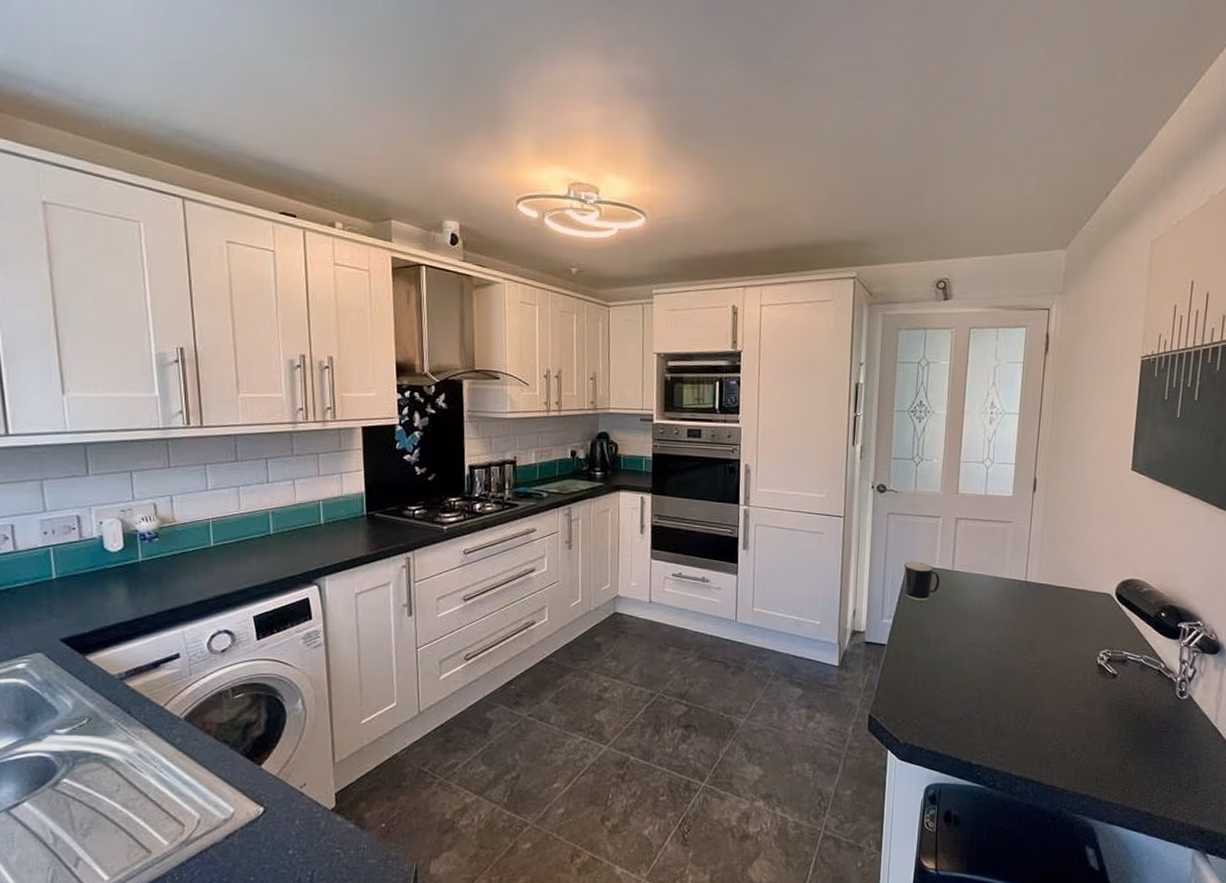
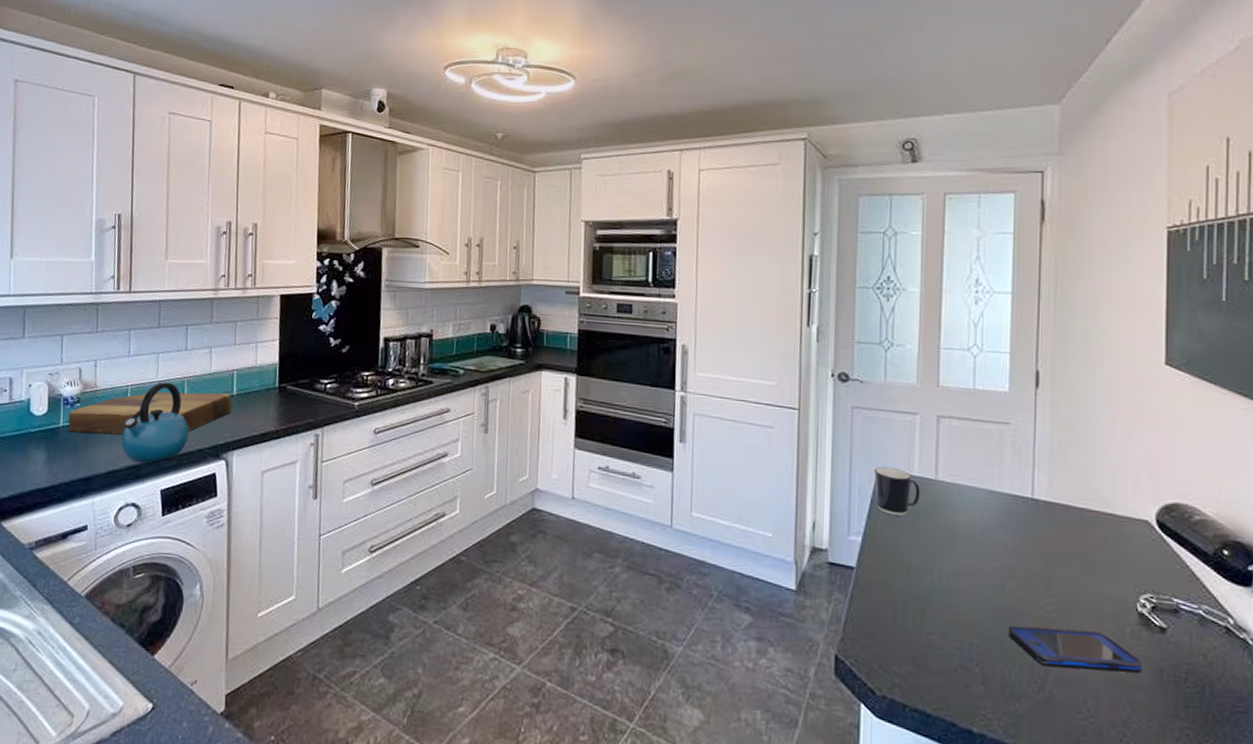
cutting board: none [147,522,320,567] -> present [68,391,232,435]
kettle: none [207,514,278,592] -> present [121,382,190,463]
mobile phone: none [1001,680,1098,710] -> present [1008,625,1142,673]

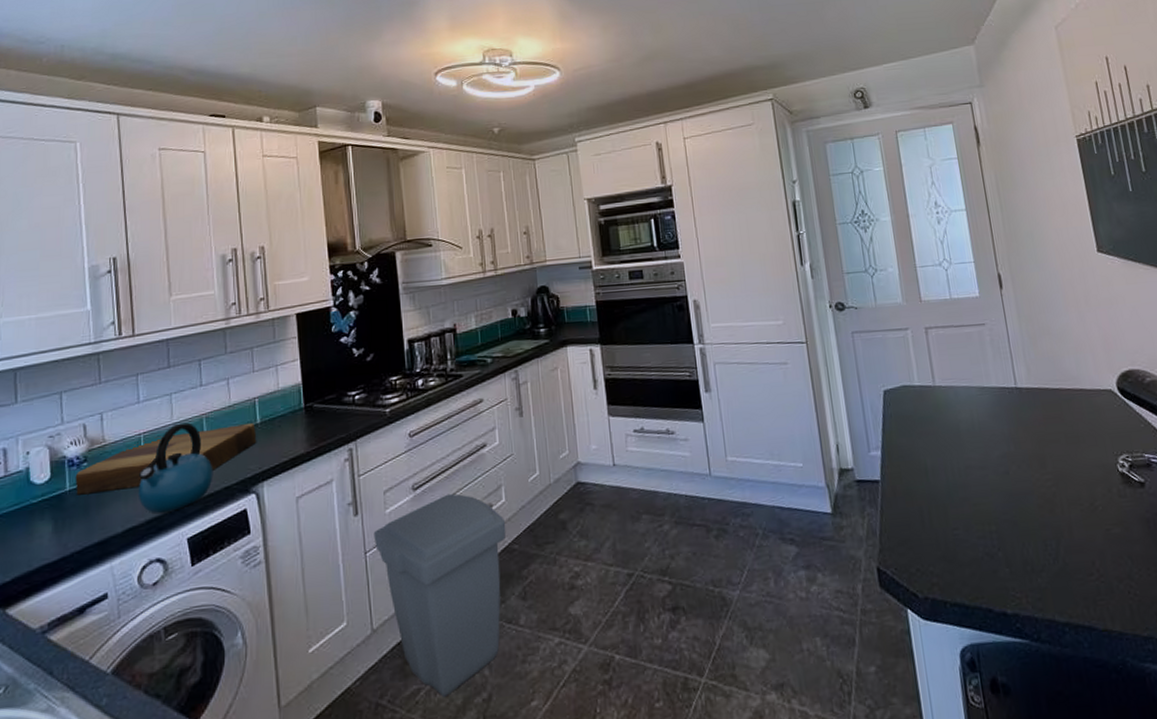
trash can: none [329,495,457,684] -> present [373,493,507,697]
mug: present [874,466,920,516] -> none [881,381,924,426]
mobile phone: present [1008,625,1142,673] -> none [1018,496,1133,539]

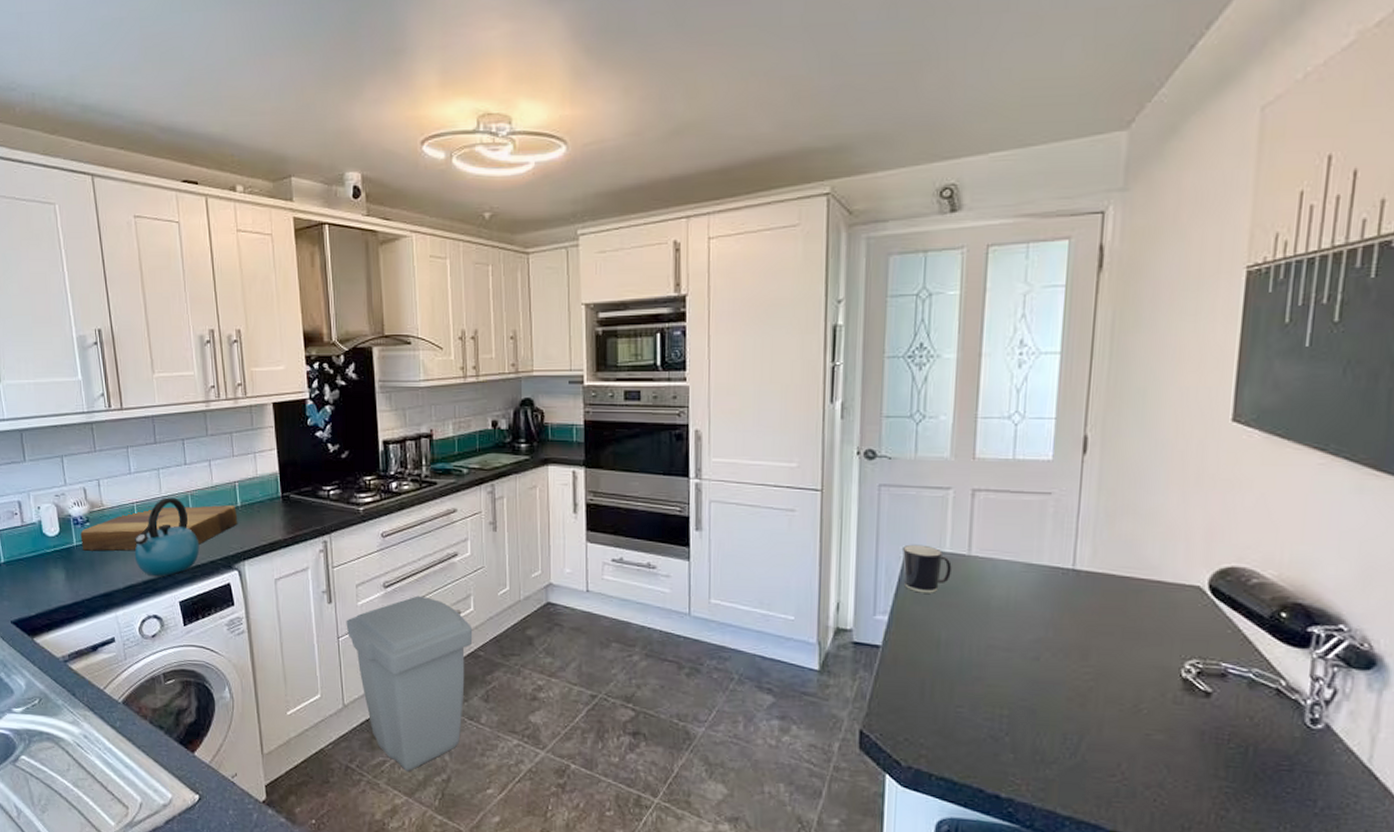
mug: none [881,381,924,426] -> present [902,544,952,593]

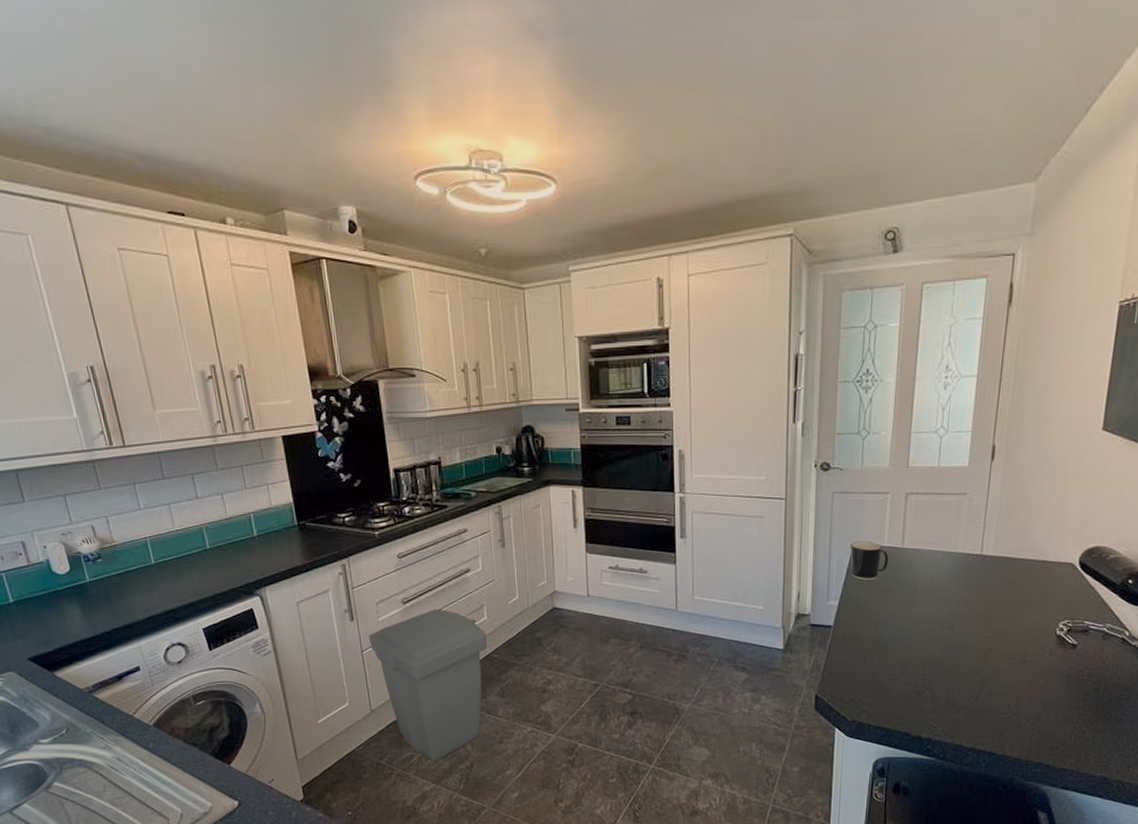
cutting board: present [80,505,238,551] -> none [92,536,256,586]
kettle: present [134,497,200,577] -> none [151,530,220,607]

